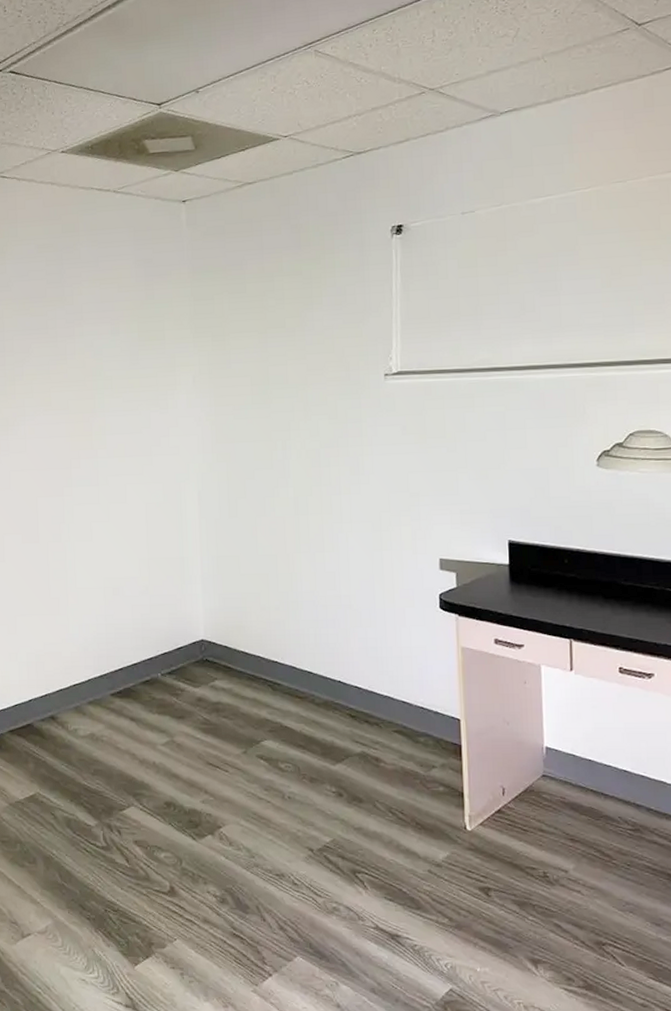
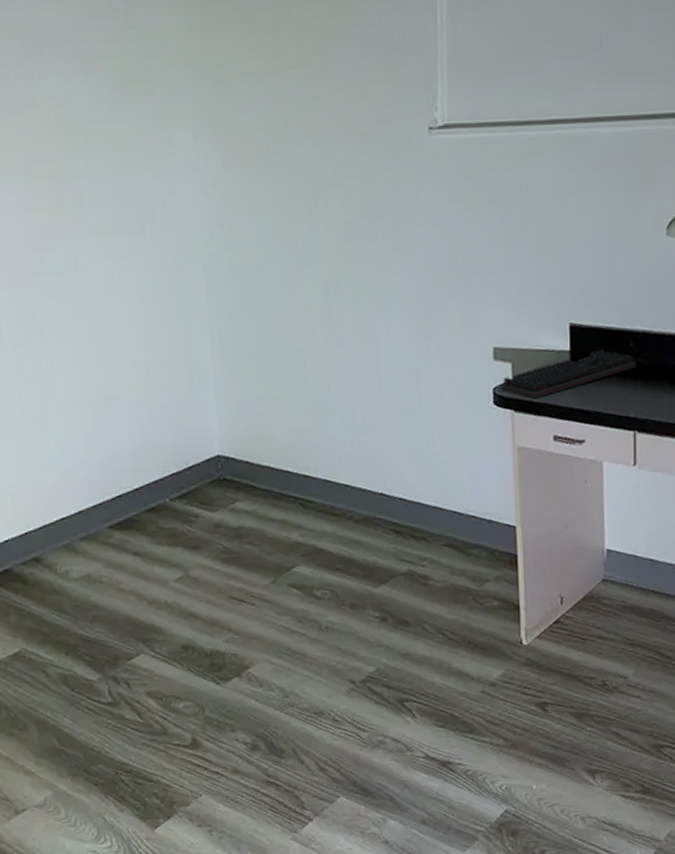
keyboard: none [446,564,571,606] -> present [501,349,636,400]

